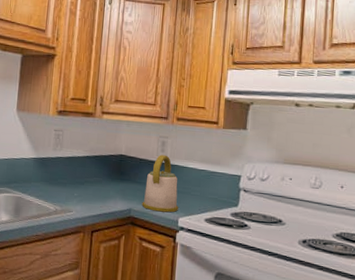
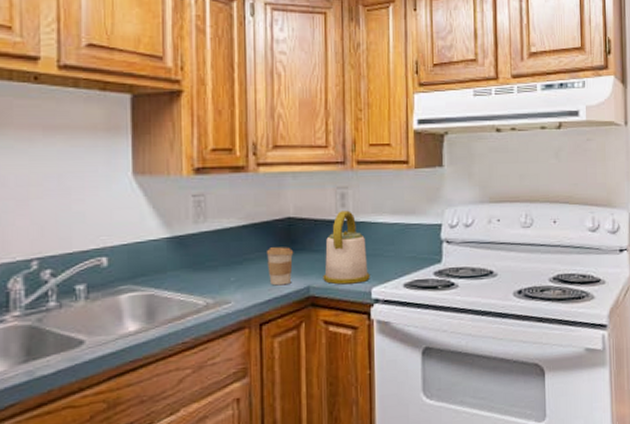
coffee cup: none [101,175,122,205] -> present [266,247,294,286]

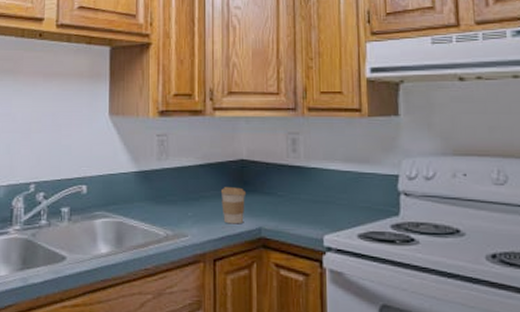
kettle: present [323,210,370,285] -> none [274,156,322,229]

